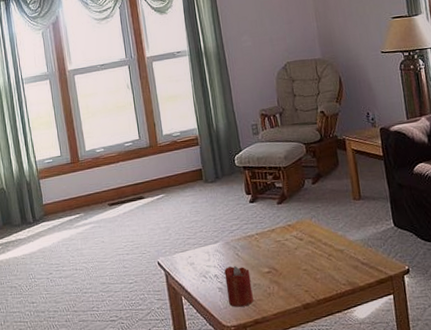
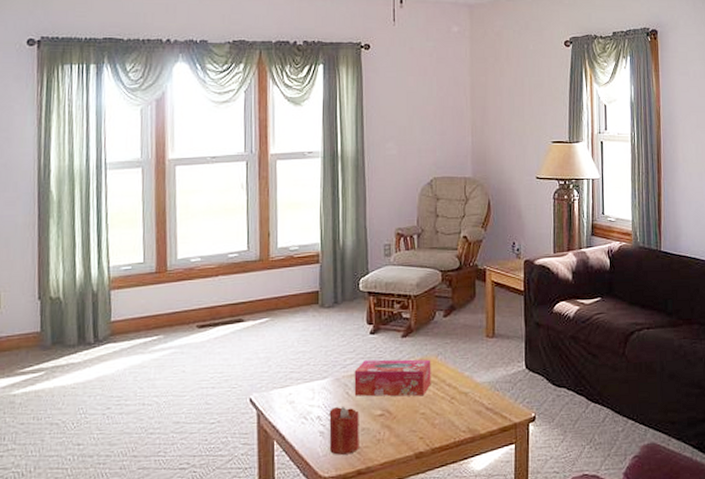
tissue box: none [240,222,309,257] -> present [354,359,431,397]

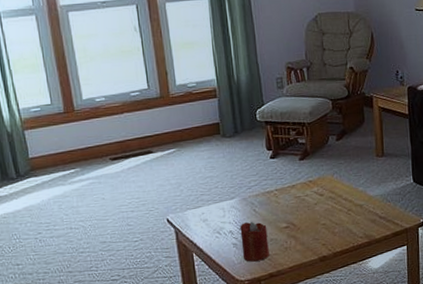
tissue box: present [354,359,431,397] -> none [259,178,329,213]

